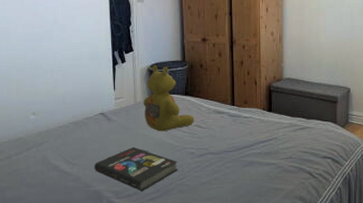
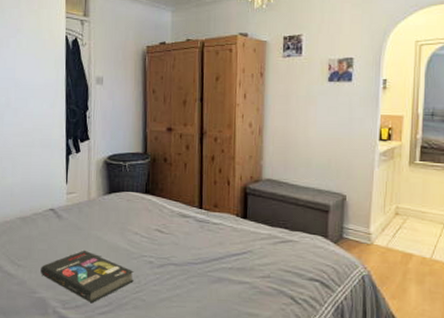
stuffed bear: present [143,64,194,132] -> none [97,156,155,235]

